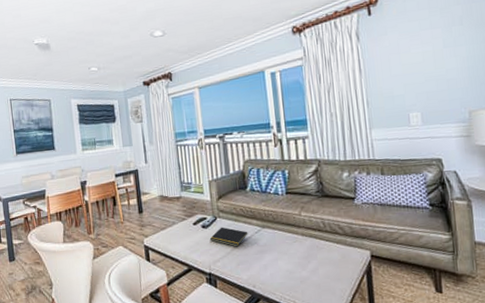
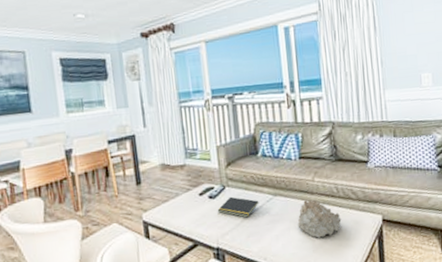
seashell: none [285,232,329,270] -> present [297,199,342,238]

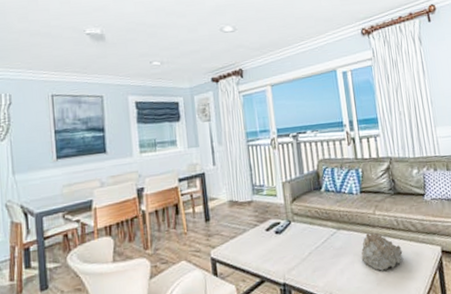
notepad: present [217,196,259,218] -> none [283,231,324,252]

